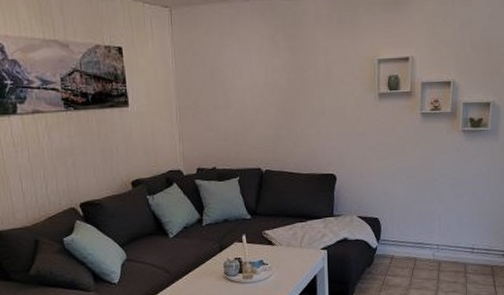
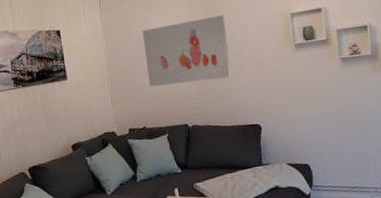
wall art: none [218,52,311,125] -> present [142,15,231,87]

